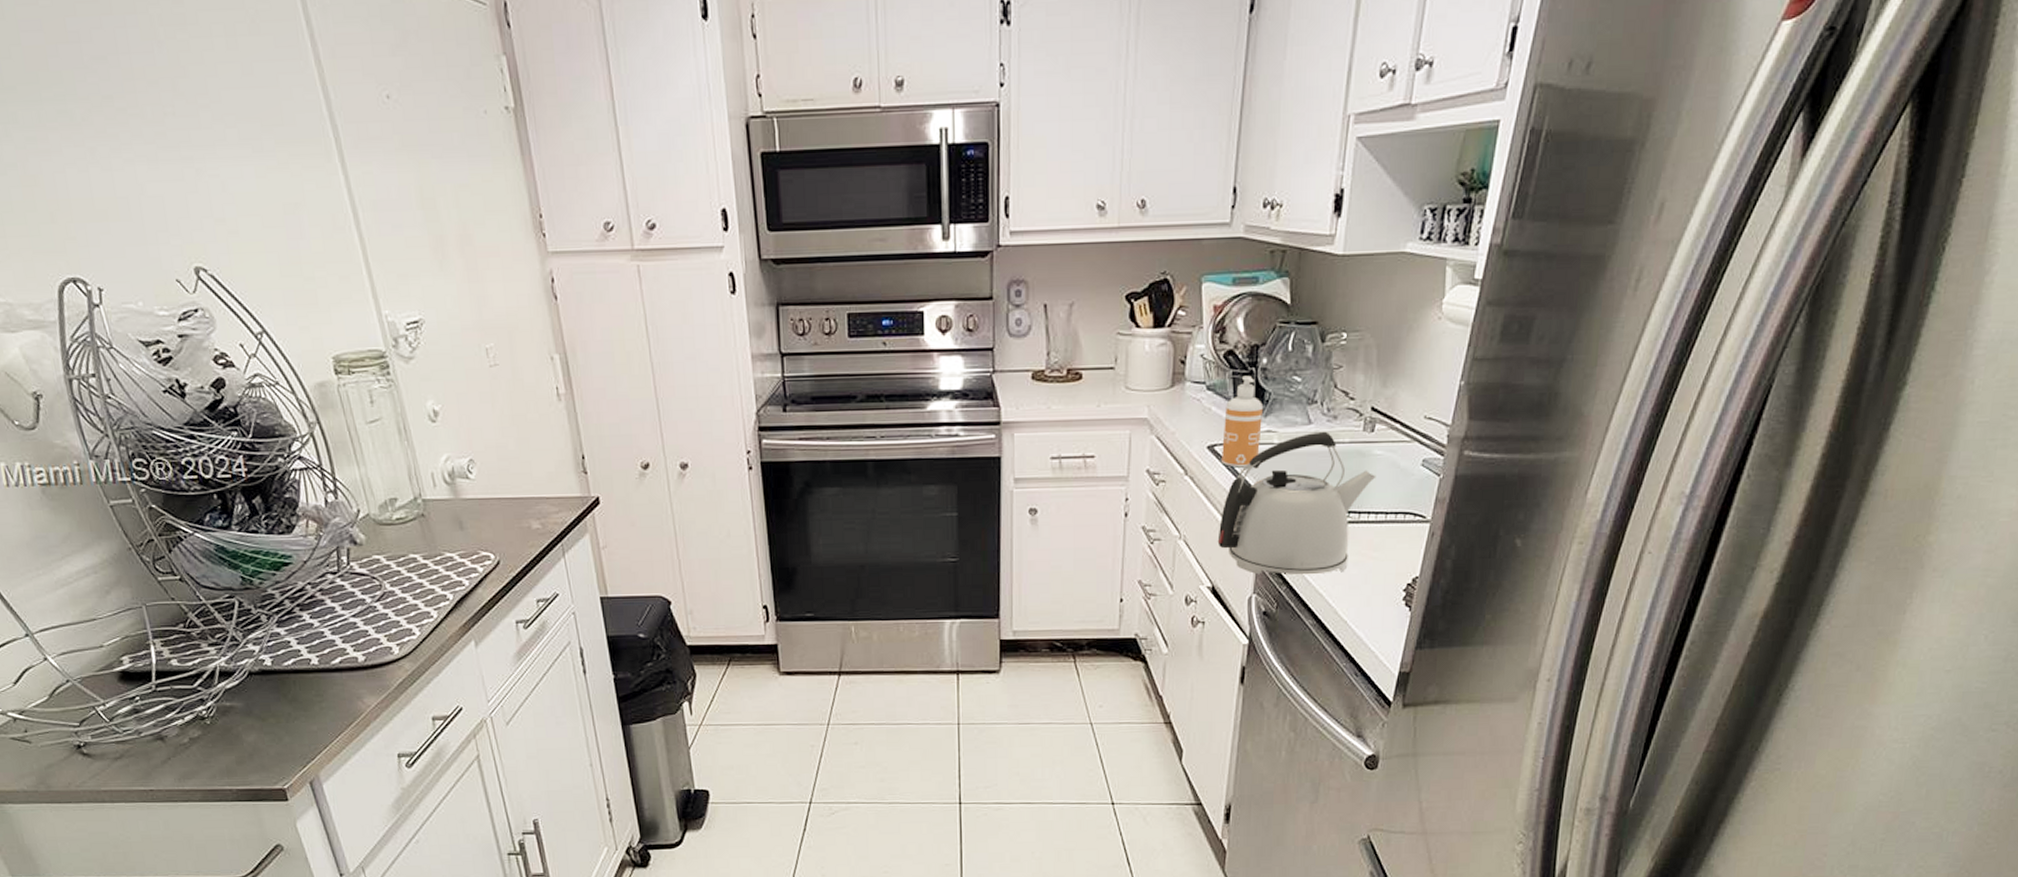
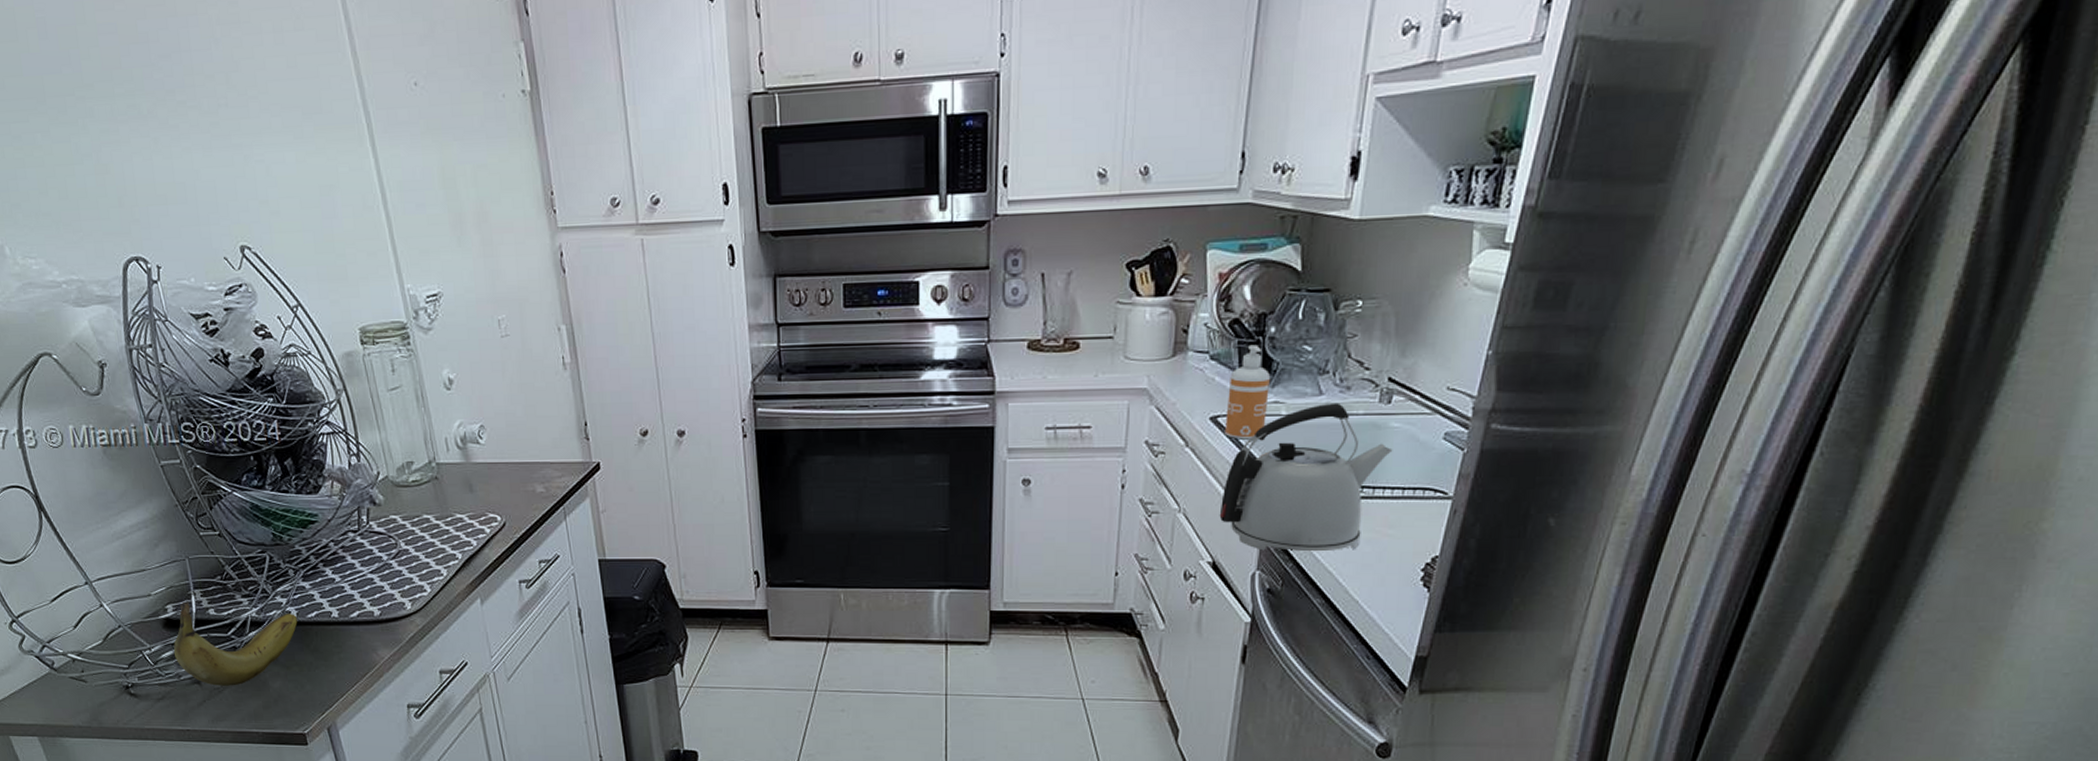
banana: none [131,652,273,742] -> present [173,601,298,686]

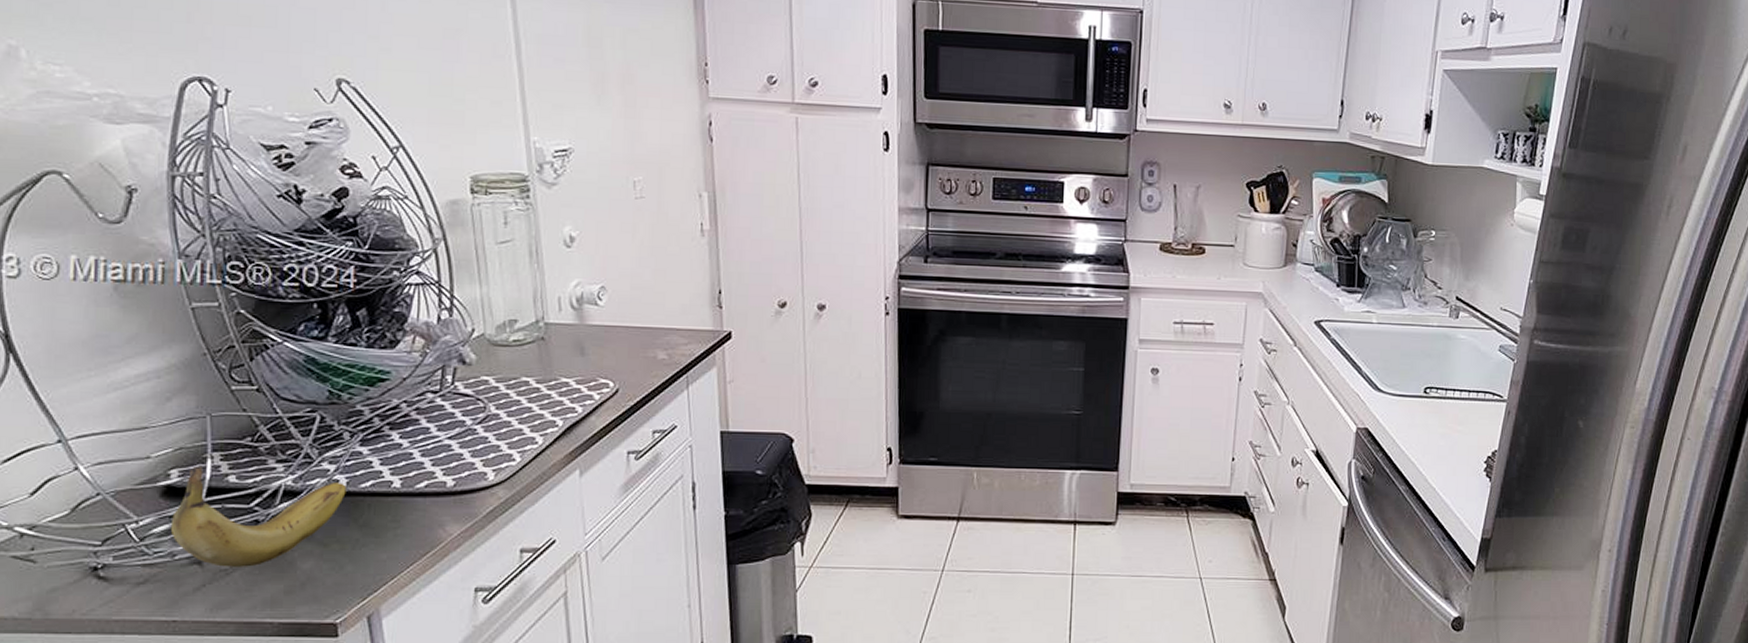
kettle: present [1219,402,1393,552] -> none [1322,315,1461,444]
soap dispenser: present [1225,344,1271,440] -> none [1327,261,1364,343]

